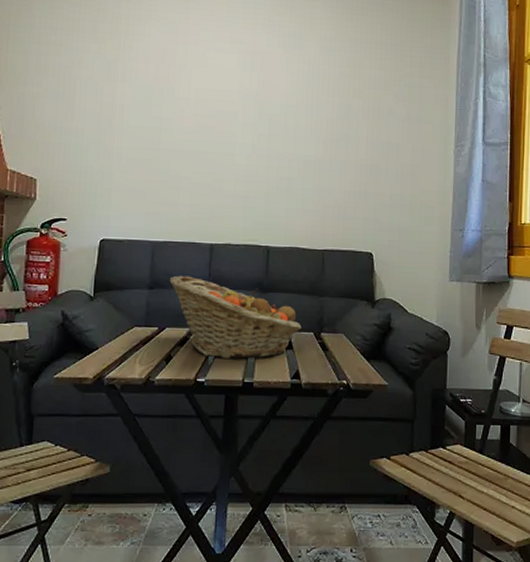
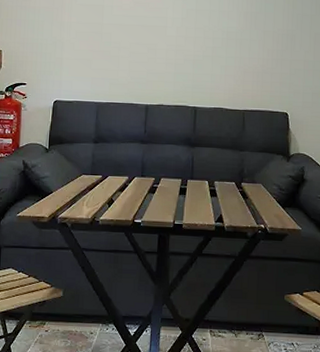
fruit basket: present [169,275,302,360] -> none [111,132,224,204]

